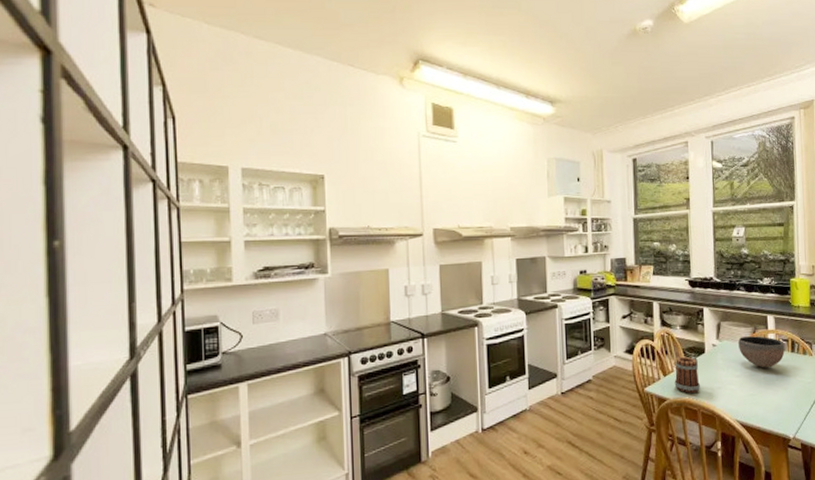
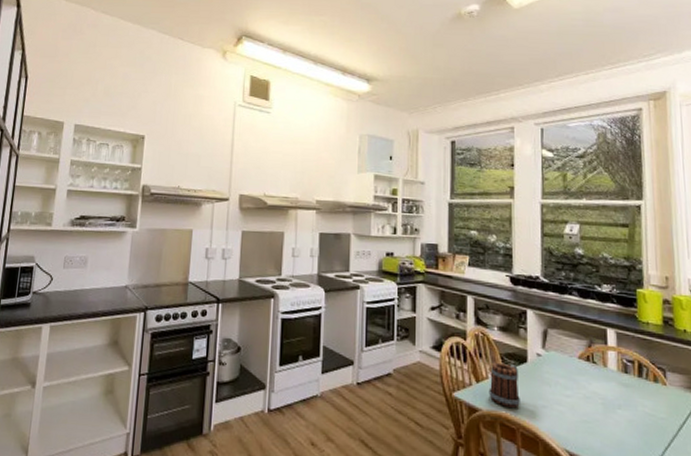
bowl: present [738,336,785,368] -> none [569,350,629,392]

